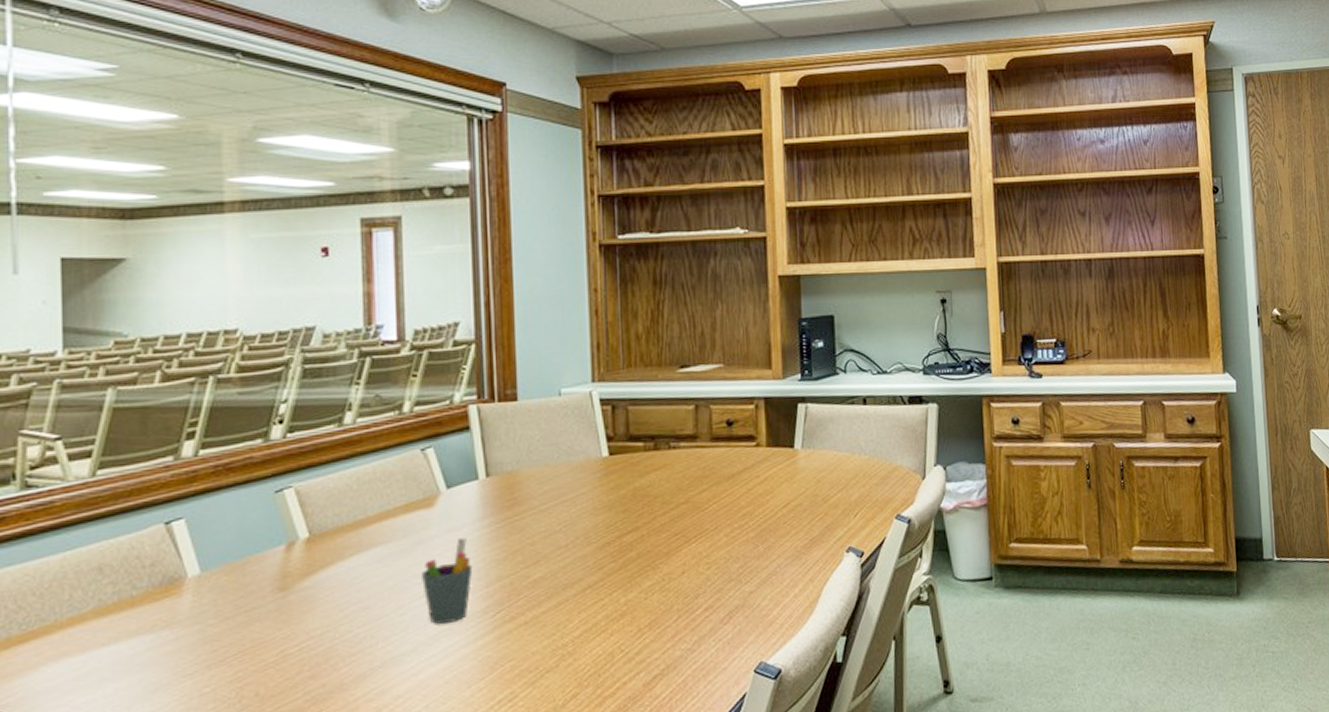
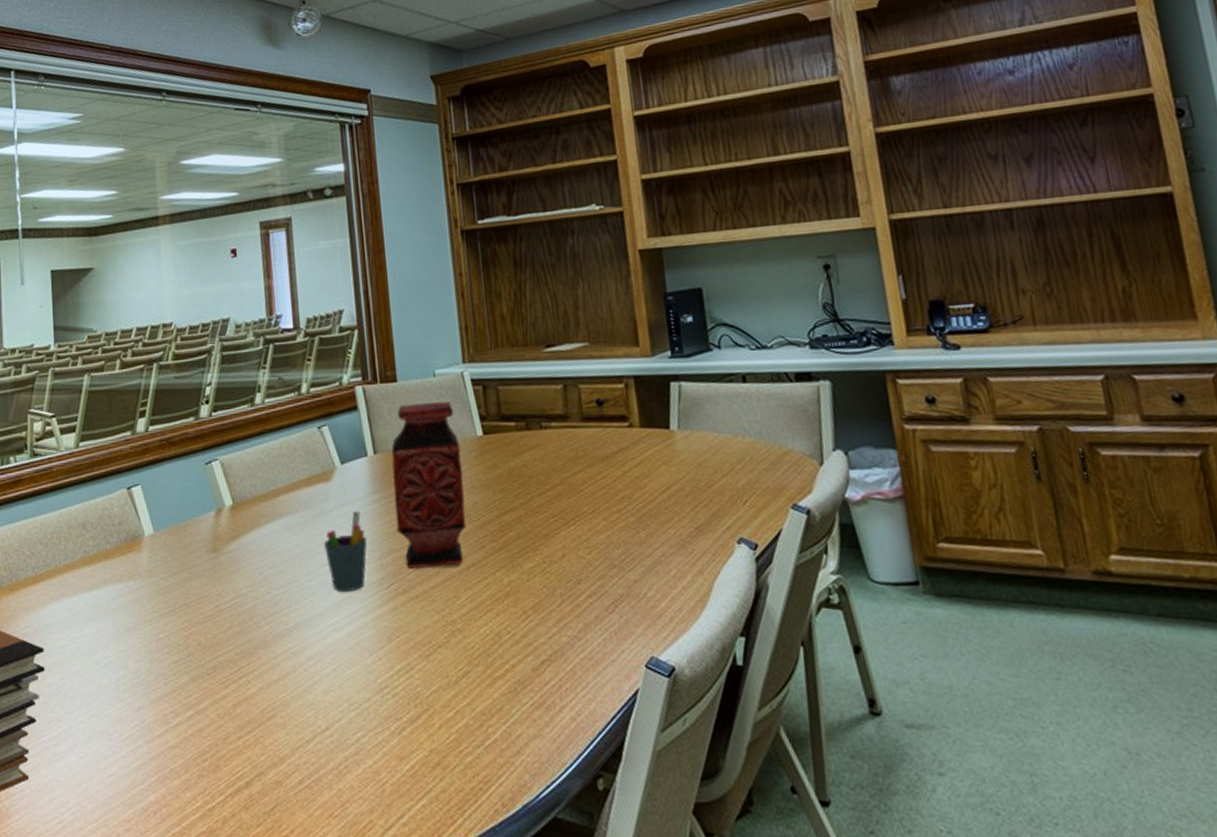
vase: none [506,422,585,595] -> present [391,401,467,569]

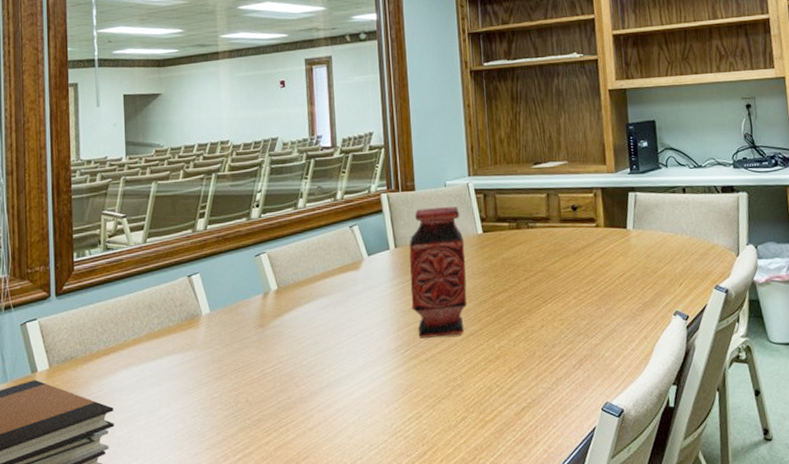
pen holder: present [324,511,368,593] -> none [353,293,388,358]

